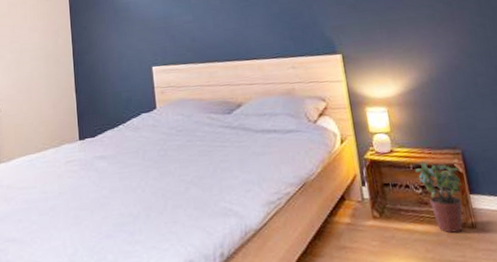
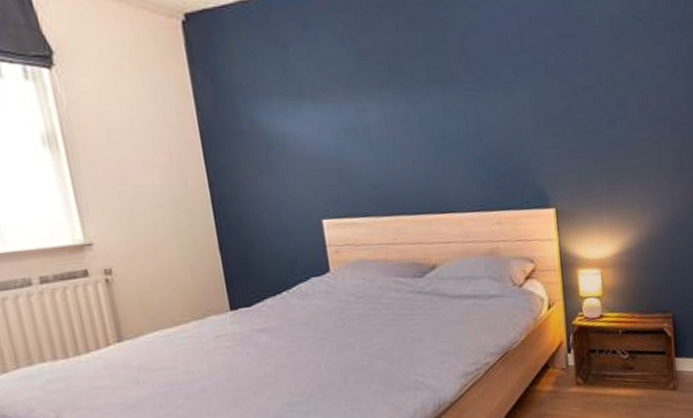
potted plant: present [414,161,463,233] -> none [623,325,669,396]

